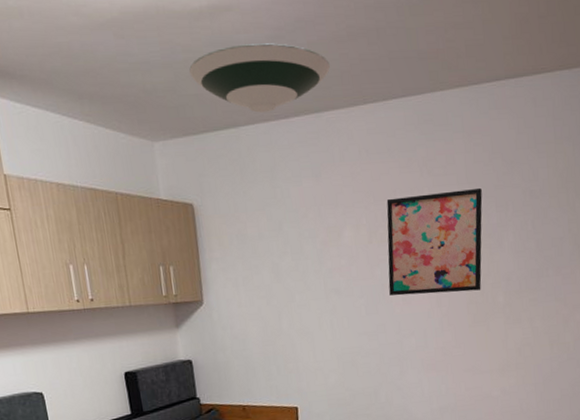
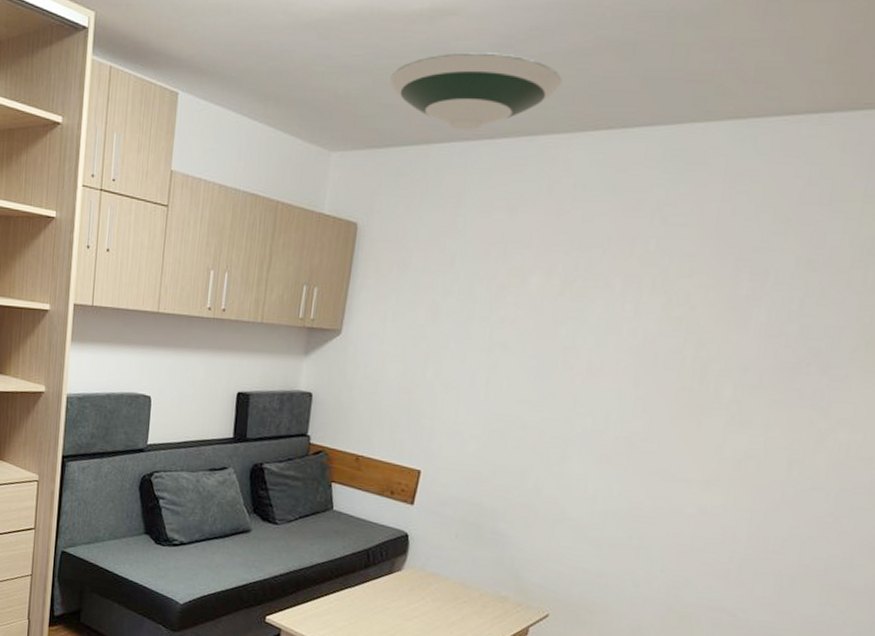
wall art: present [386,187,483,296] -> none [571,245,734,376]

